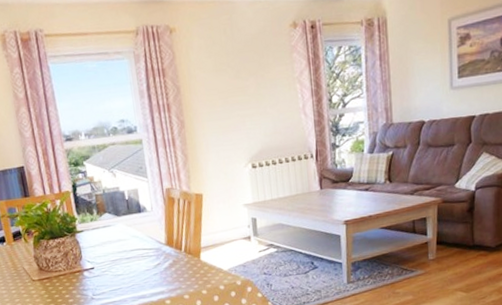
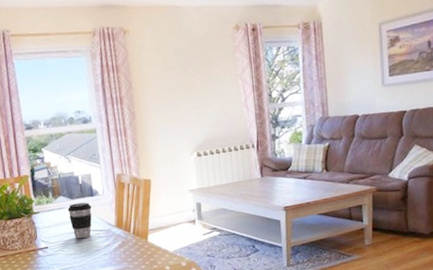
coffee cup: none [114,219,141,258] -> present [67,202,92,238]

